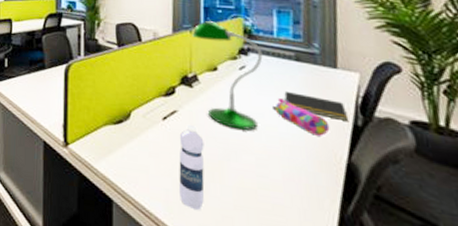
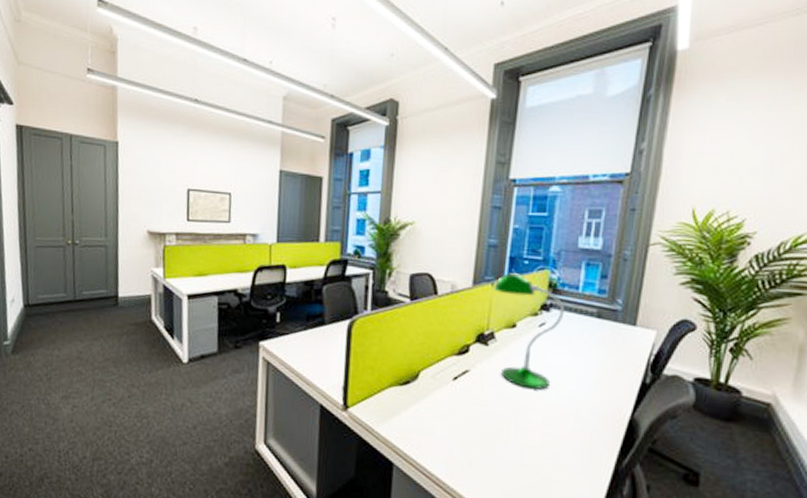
water bottle: present [178,124,205,210] -> none [462,384,494,469]
pencil case: present [271,98,330,136] -> none [566,357,619,394]
notepad: present [284,90,349,121] -> none [580,349,639,378]

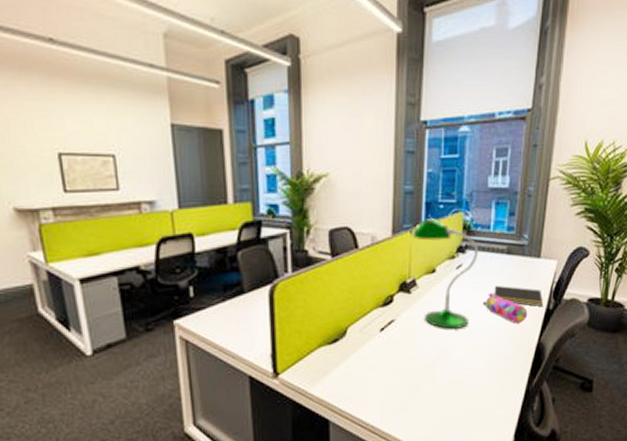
pencil case: none [566,357,619,394] -> present [482,293,528,324]
notepad: none [580,349,639,378] -> present [494,285,544,306]

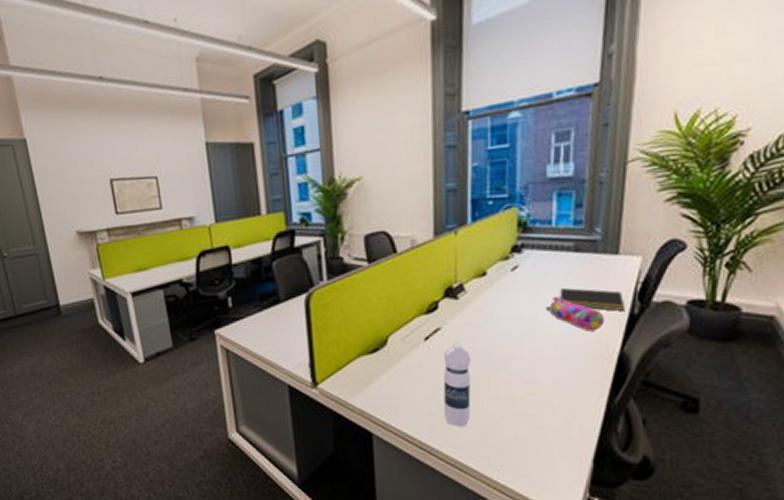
water bottle: none [394,331,419,411] -> present [443,340,471,427]
desk lamp: present [412,218,479,330] -> none [457,216,538,339]

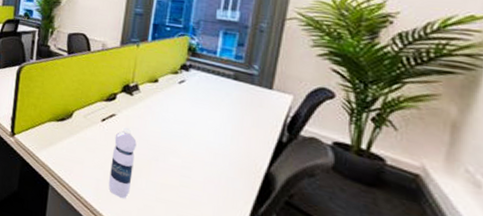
pencil case: present [545,297,605,331] -> none [203,111,256,148]
notepad: present [560,287,626,311] -> none [217,105,275,136]

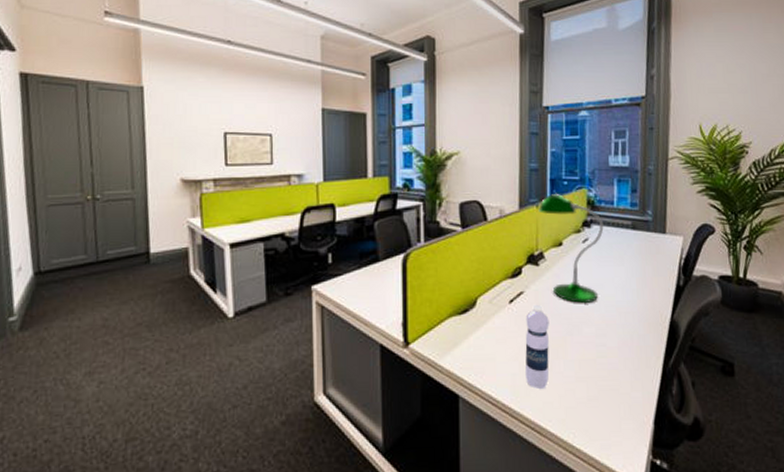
desk lamp: none [138,37,203,137] -> present [538,194,604,304]

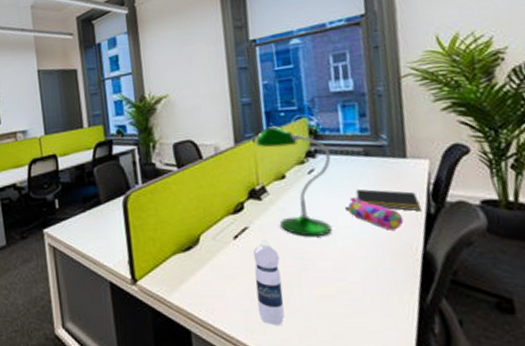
pencil case: none [610,268,658,300] -> present [344,198,404,230]
notepad: none [622,259,673,282] -> present [356,189,422,211]

